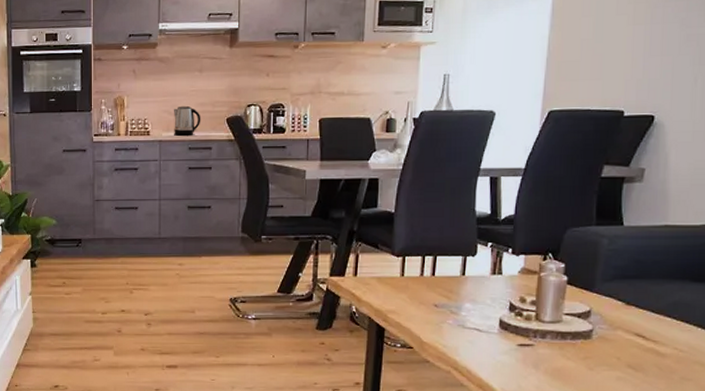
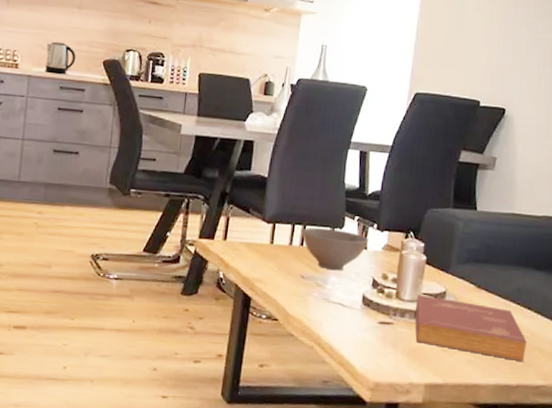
bowl: none [432,256,504,296] -> present [302,227,369,270]
book: none [556,315,685,377] -> present [414,294,527,362]

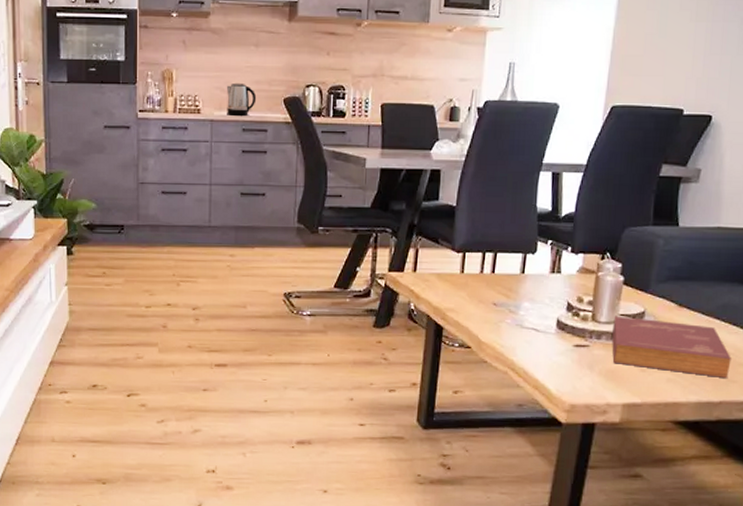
bowl: present [302,227,369,270] -> none [493,254,563,295]

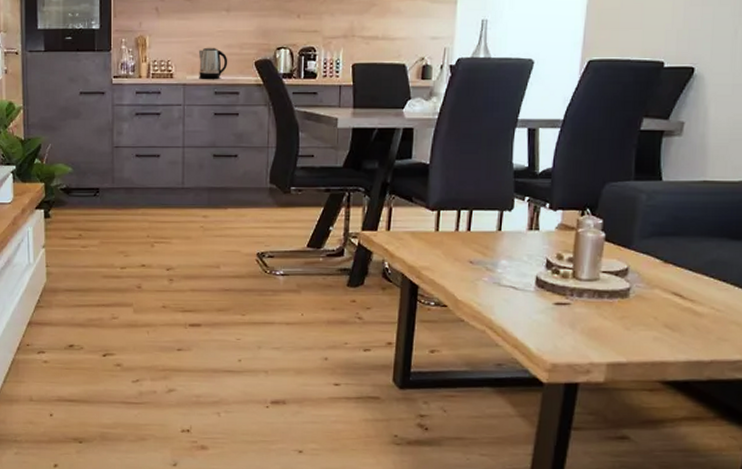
book: present [611,316,731,379] -> none [593,273,722,337]

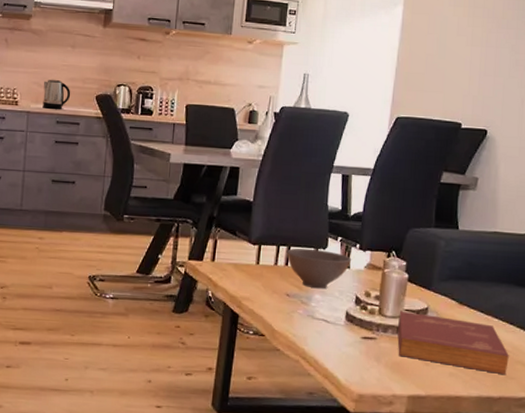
bowl: none [468,211,541,253] -> present [286,248,352,288]
book: none [593,273,722,337] -> present [397,310,509,375]

